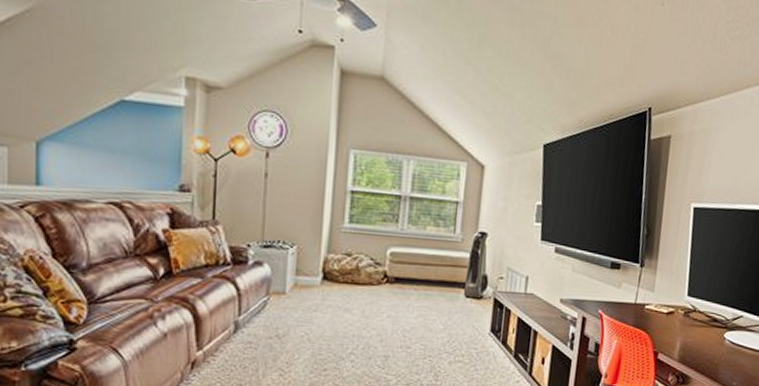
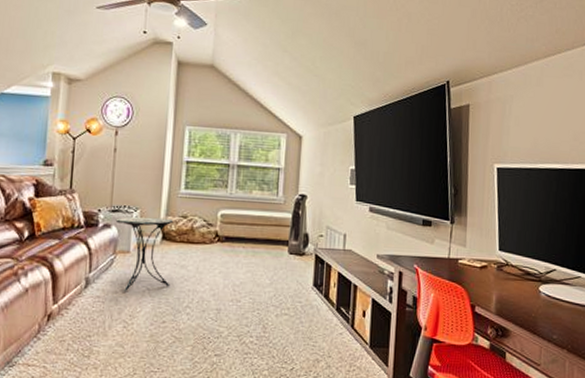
side table: none [268,253,336,338] -> present [115,217,174,292]

